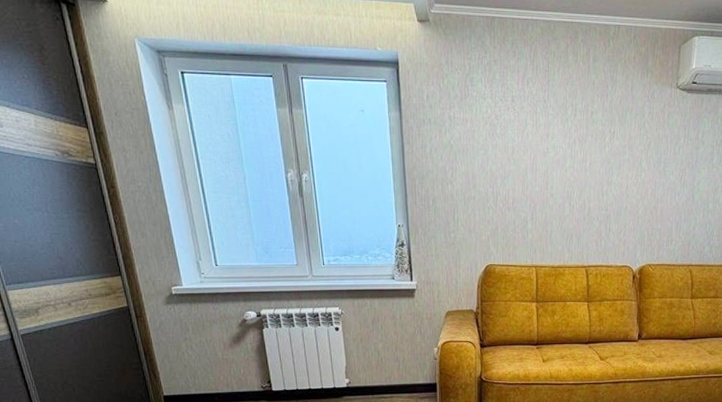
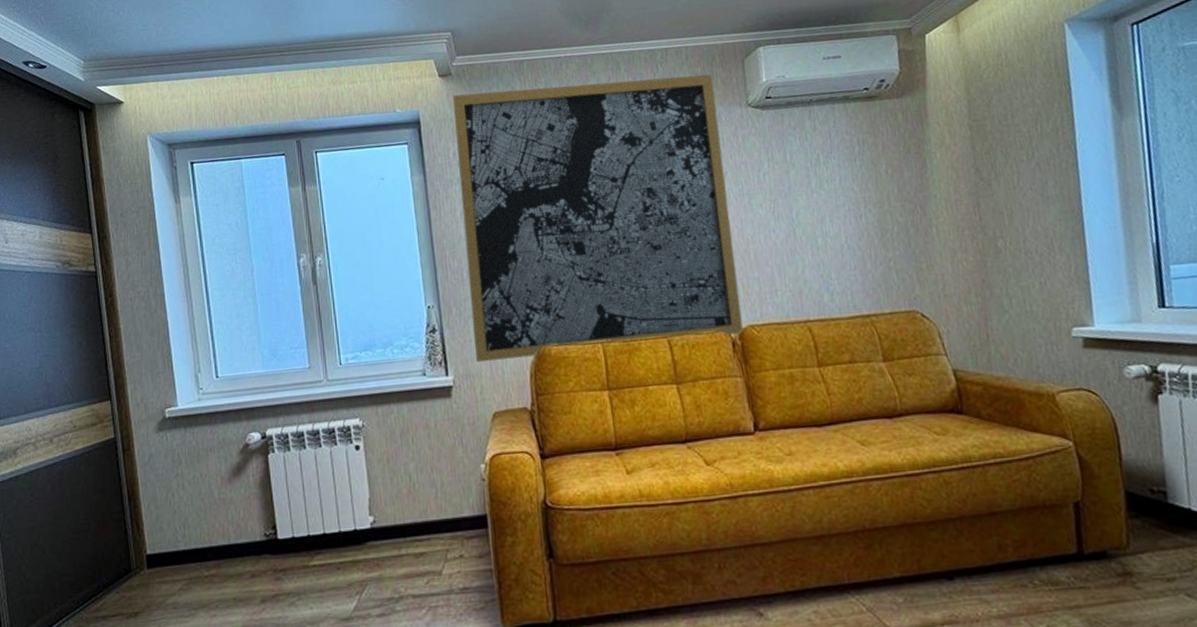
wall art: none [430,42,653,272] -> present [453,74,743,362]

